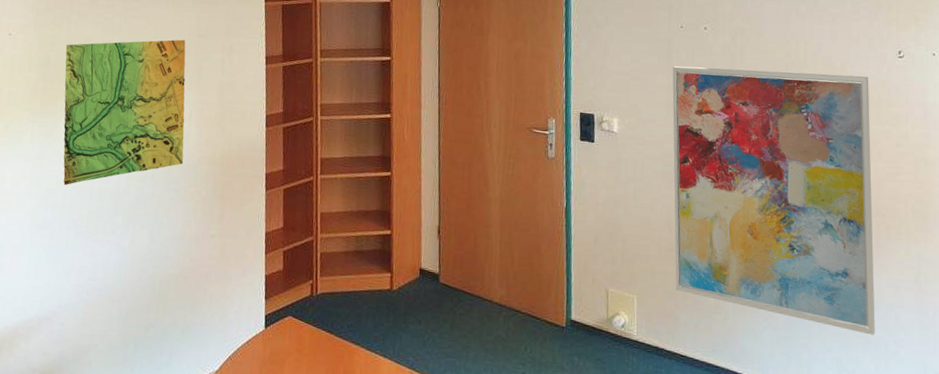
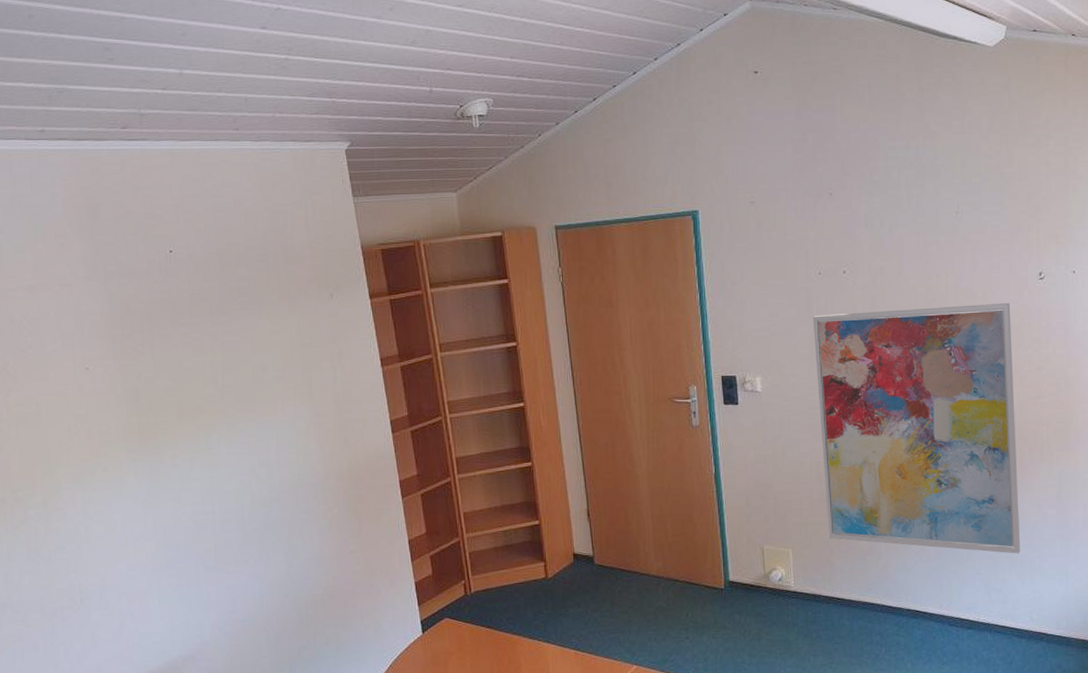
map: present [63,39,186,186] -> none [154,351,309,522]

